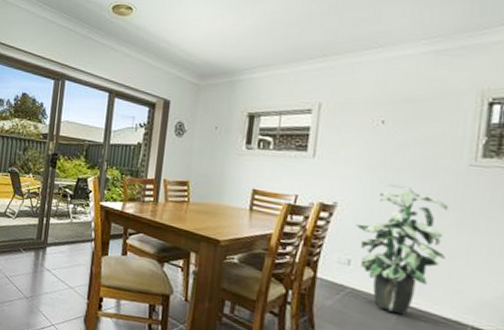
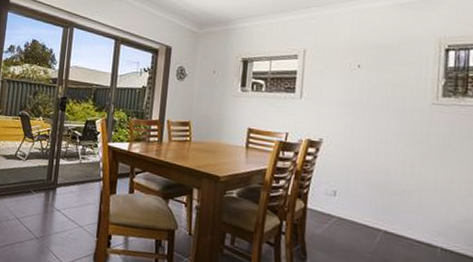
indoor plant: present [355,182,449,315] -> none [339,119,417,240]

